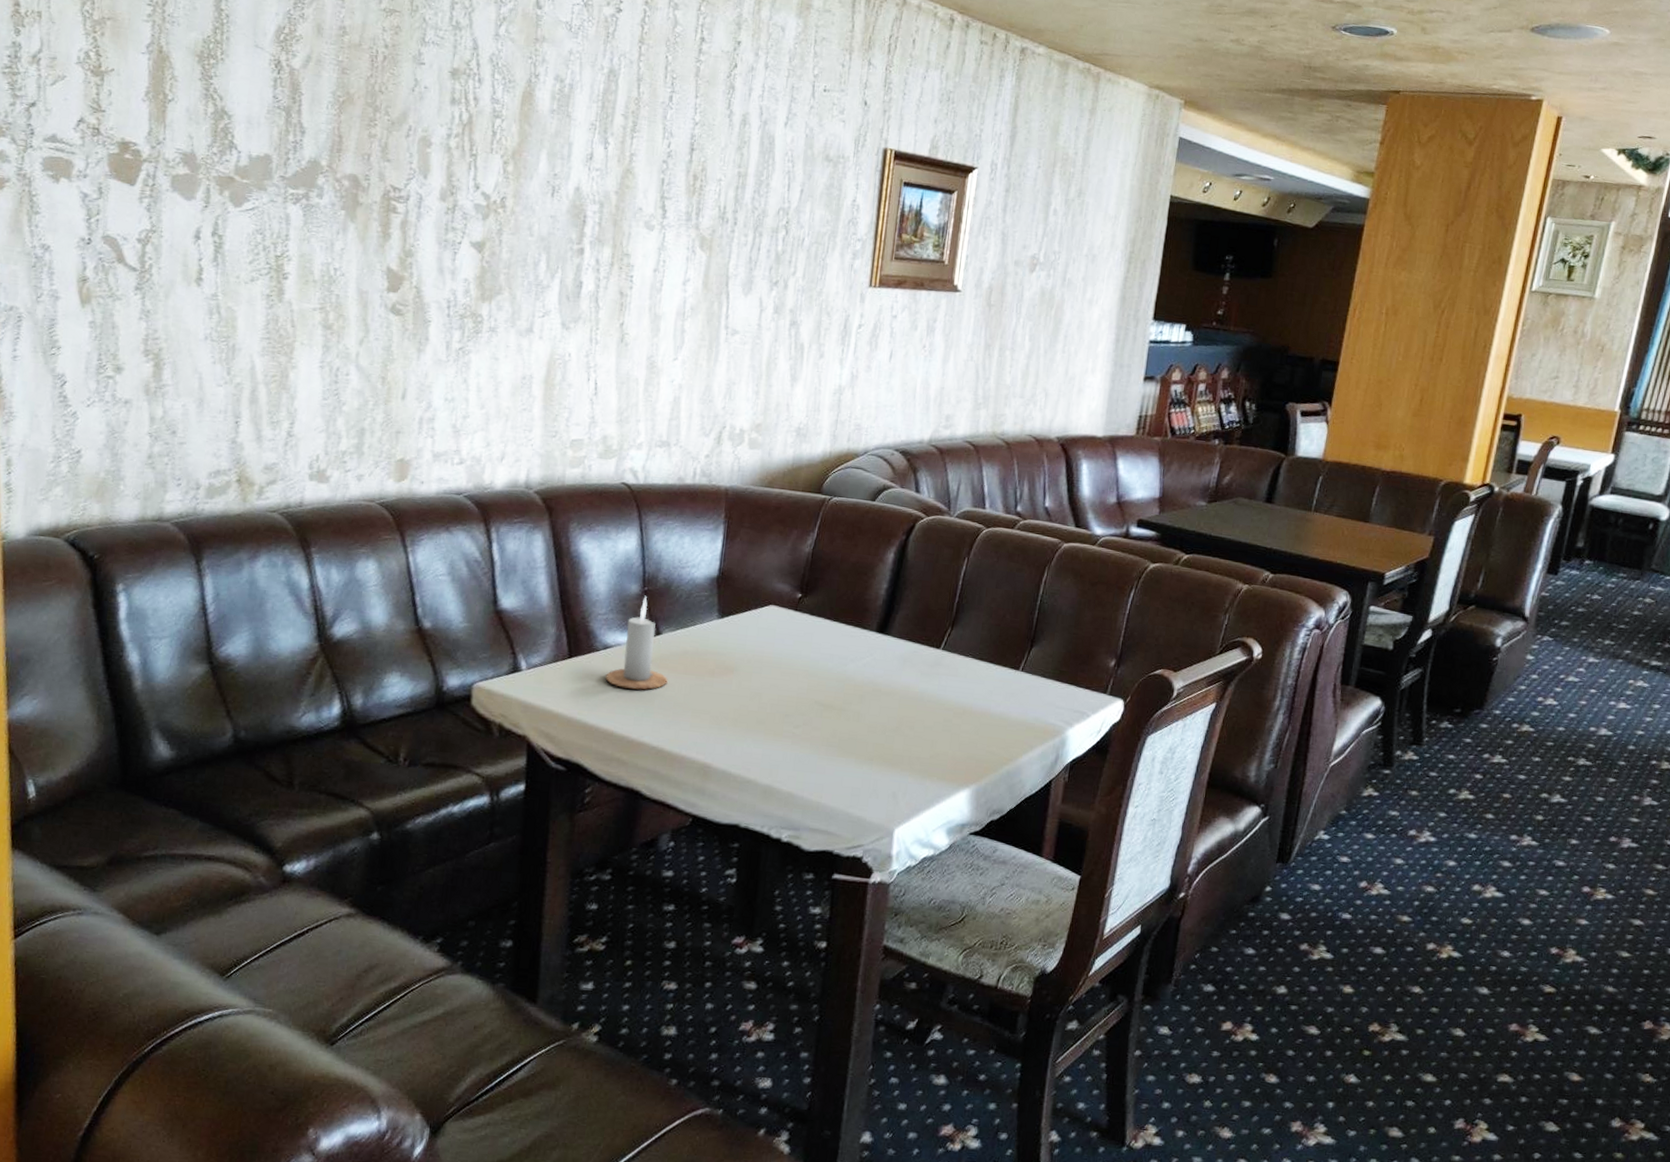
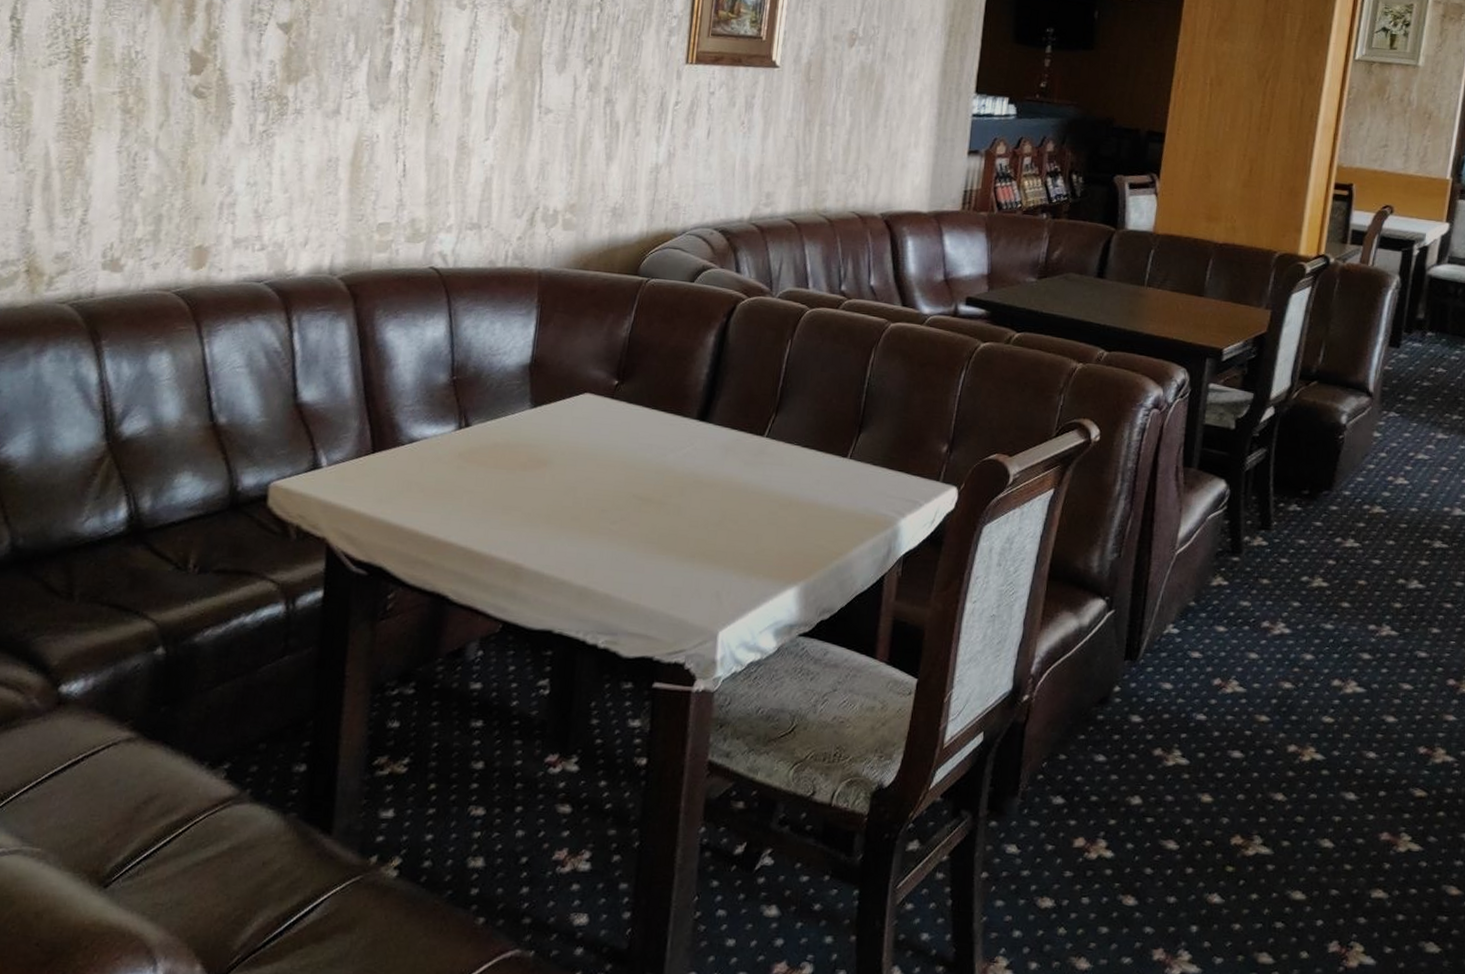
candle: present [605,595,668,691] -> none [411,385,477,487]

